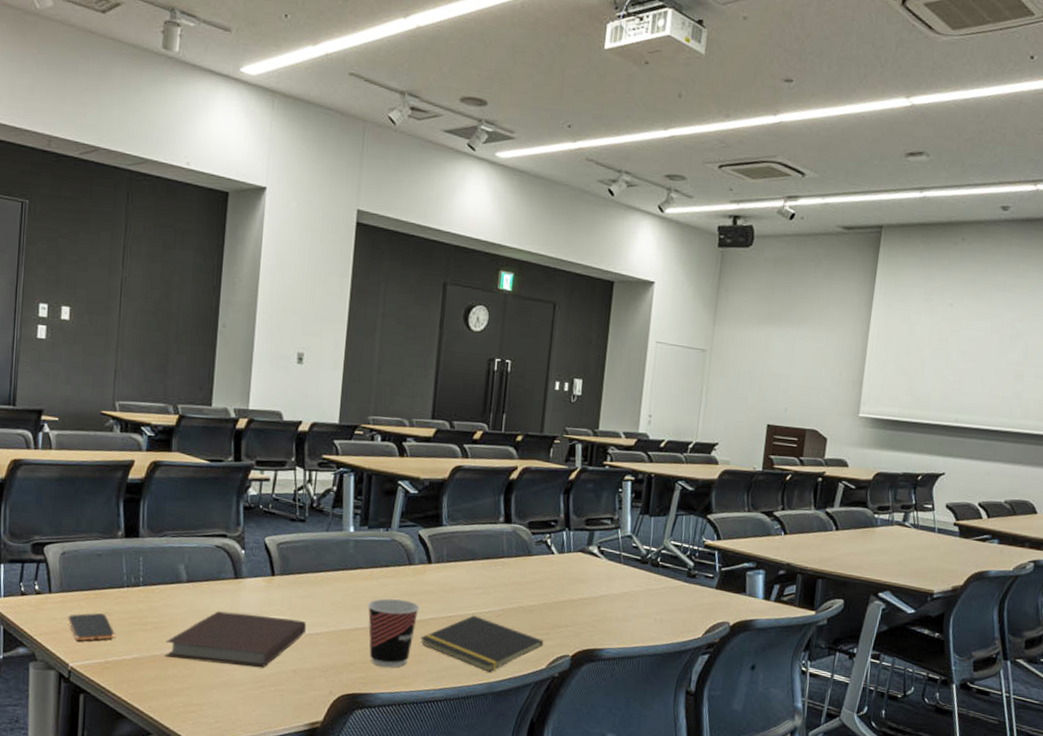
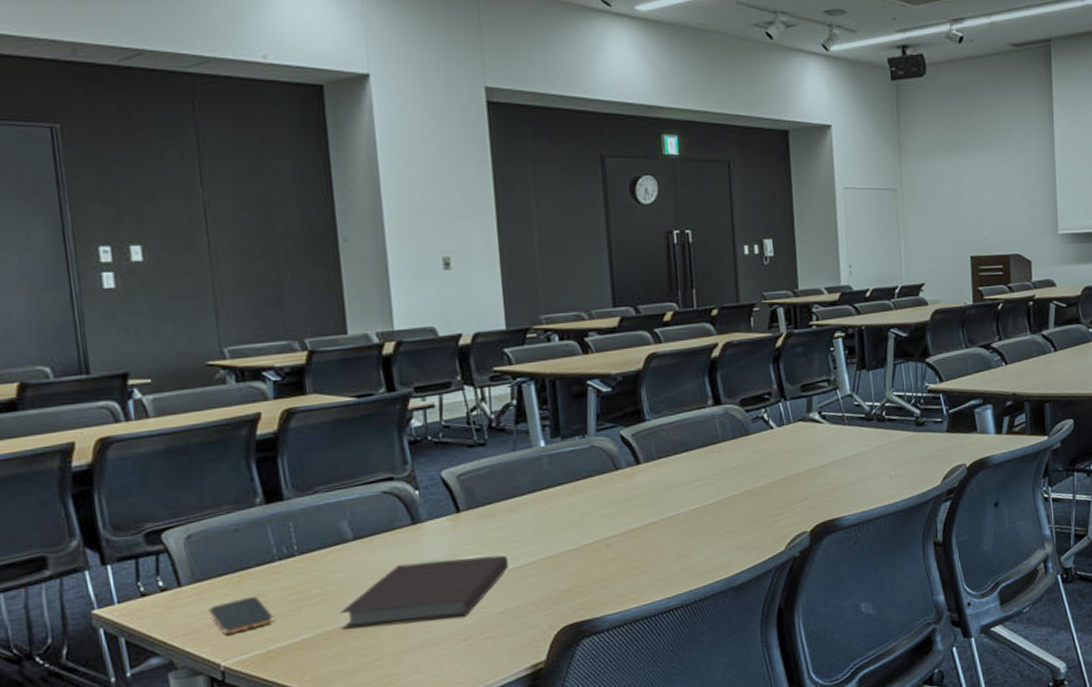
cup: present [368,598,420,668] -> none [576,509,636,587]
notepad: present [420,615,543,672] -> none [642,510,778,567]

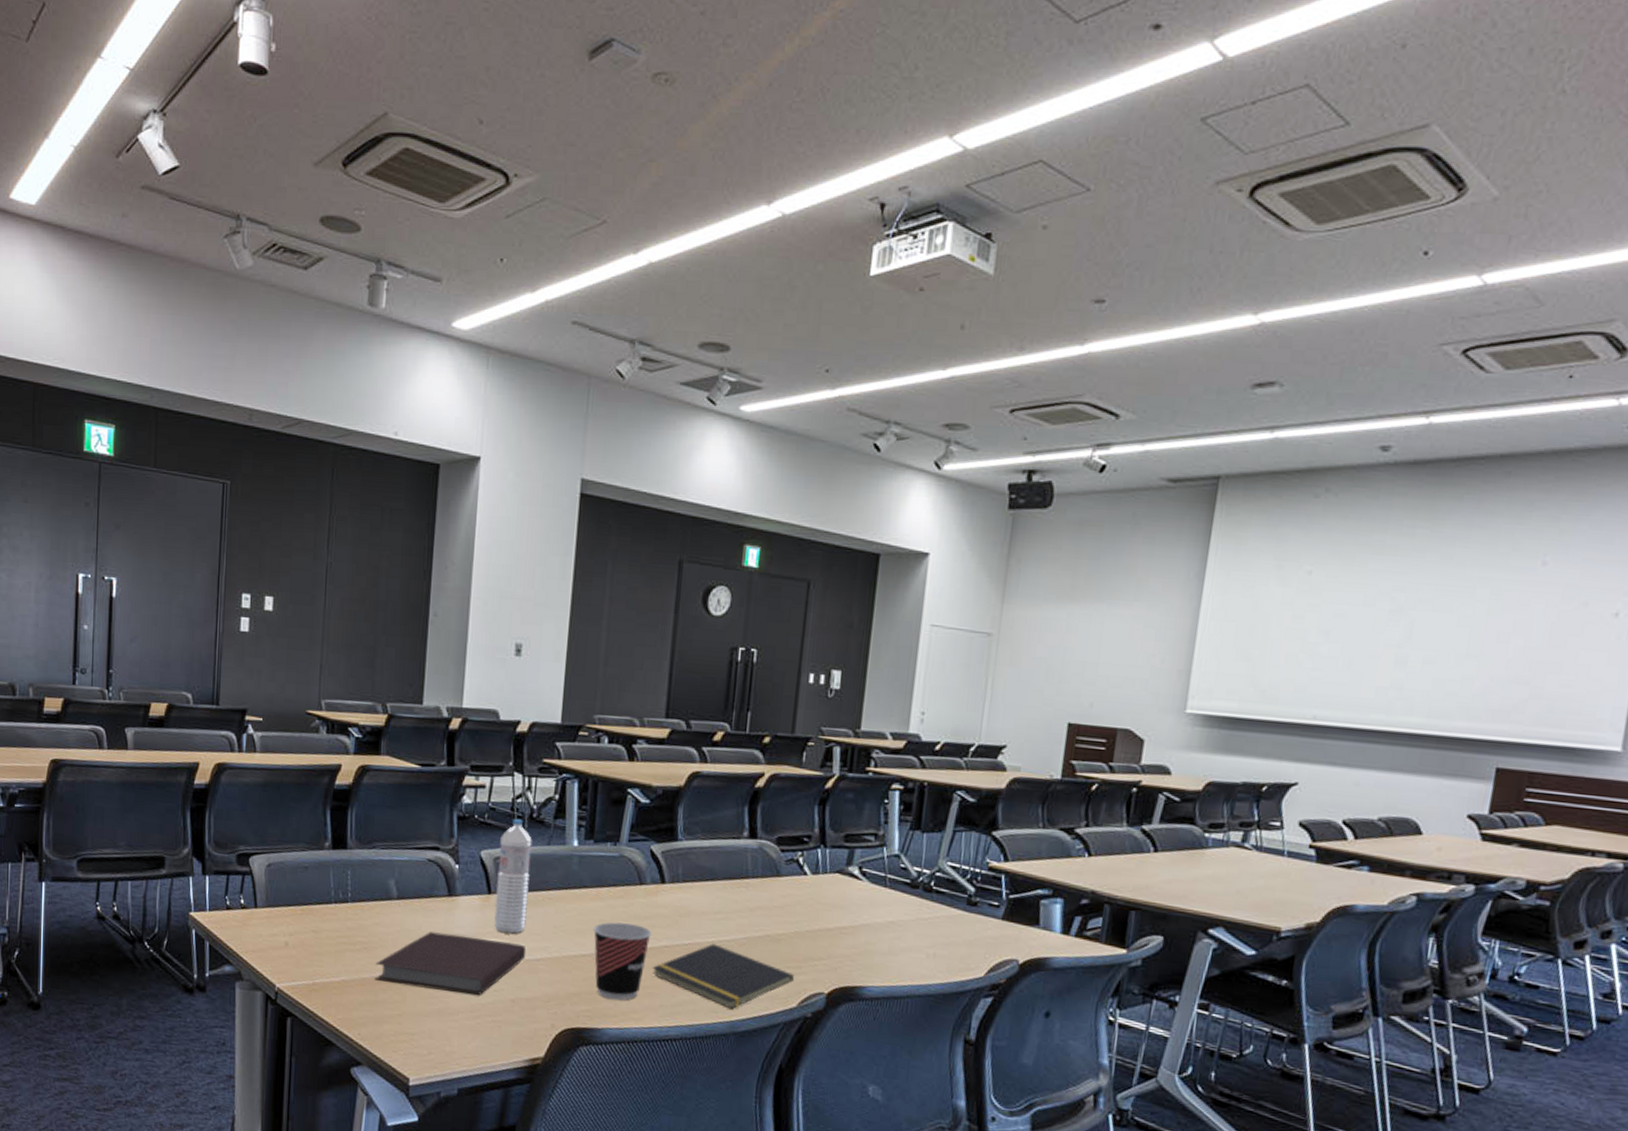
smartphone: present [207,596,275,635] -> none [273,930,323,961]
water bottle: none [460,431,504,548] -> present [494,818,532,934]
cup: none [576,509,636,587] -> present [594,922,652,1000]
notepad: none [642,510,778,567] -> present [652,943,794,1009]

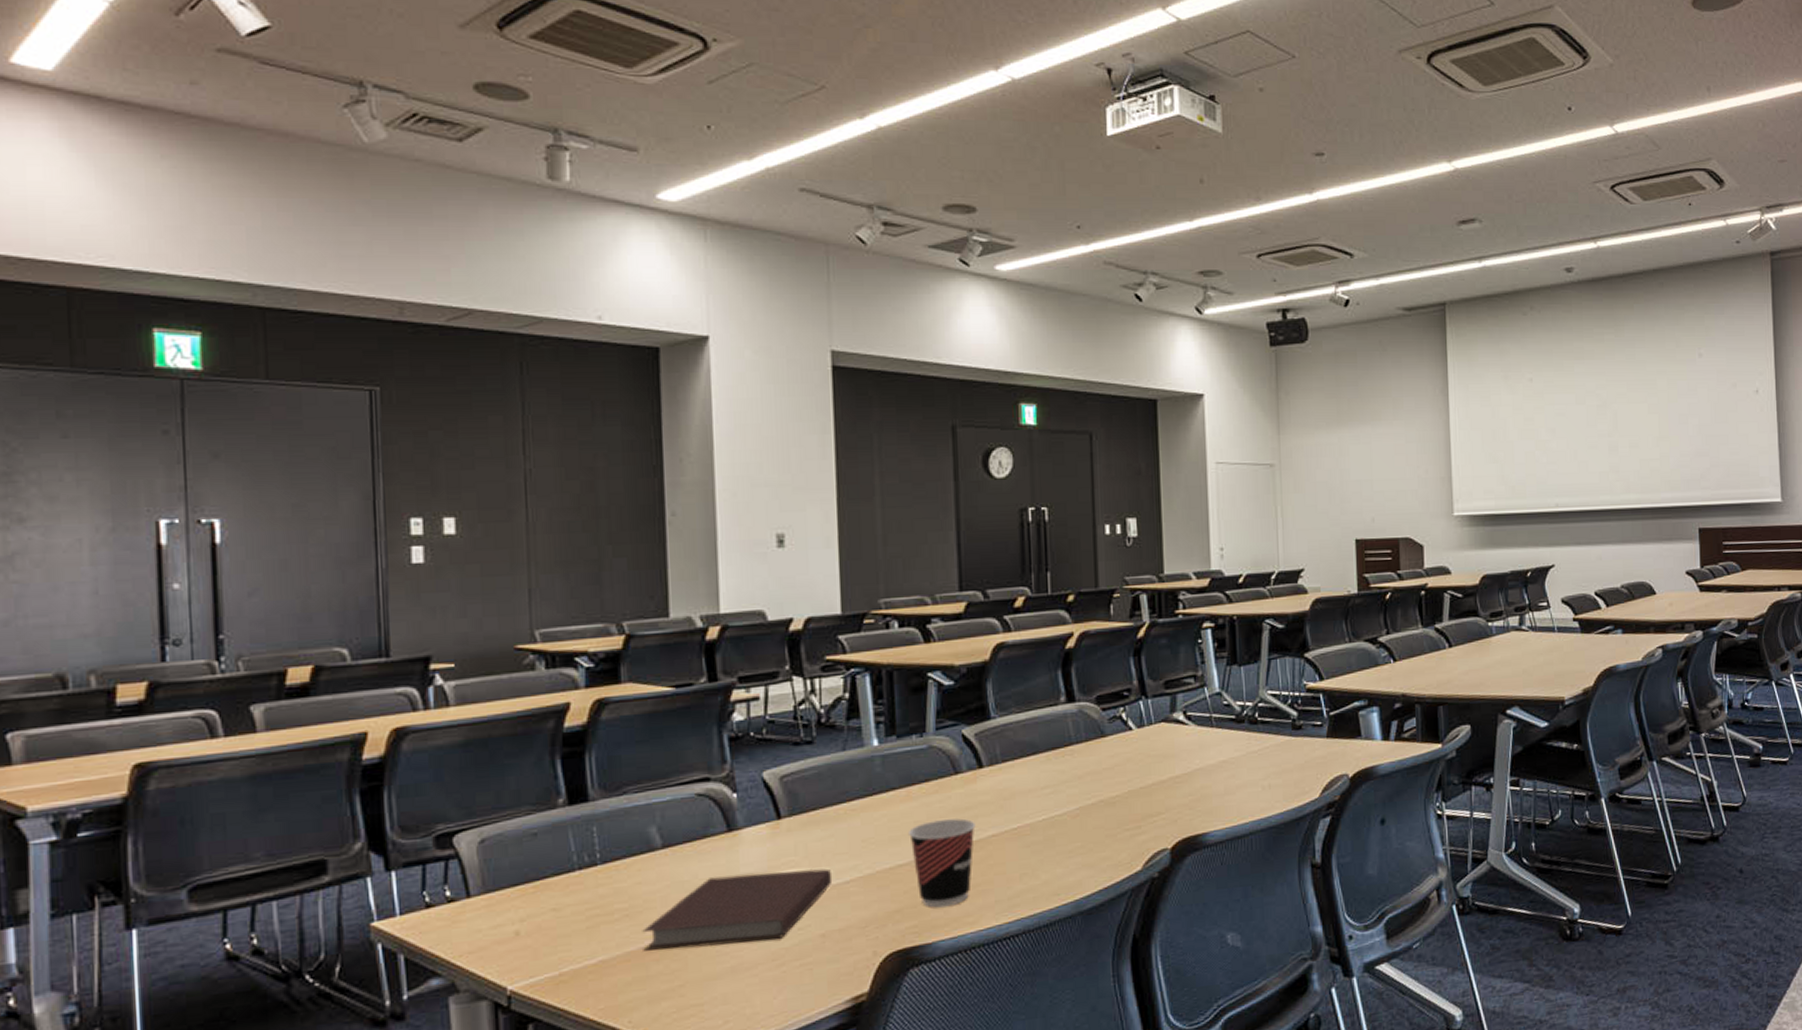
water bottle: present [494,818,532,934] -> none [785,727,828,860]
notepad: present [652,943,794,1009] -> none [982,821,1134,888]

